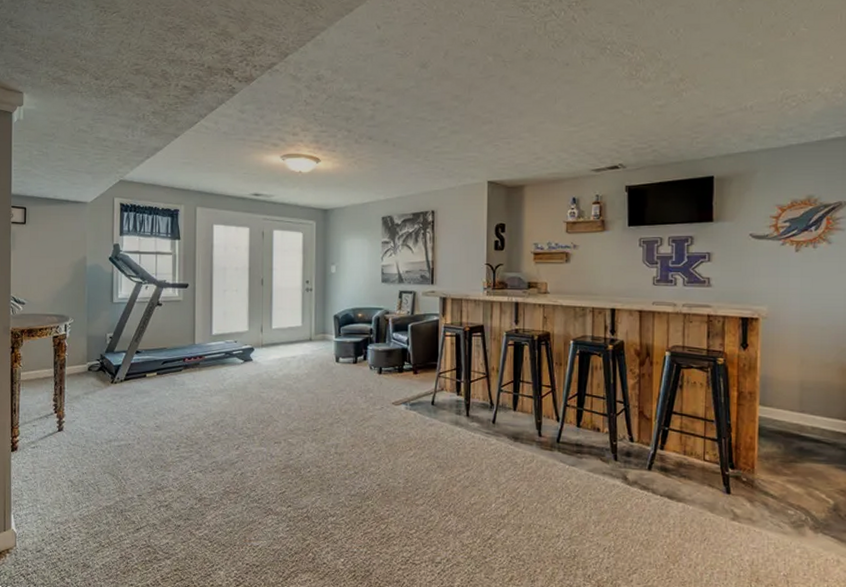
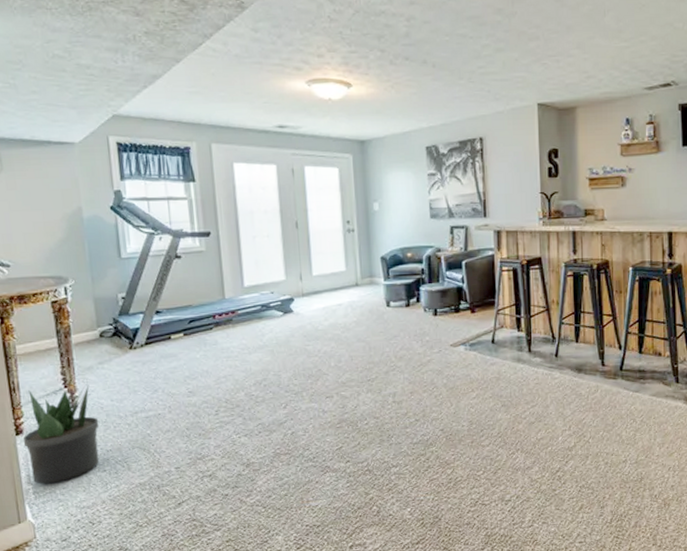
planter: none [16,412,79,498] -> present [22,385,100,484]

